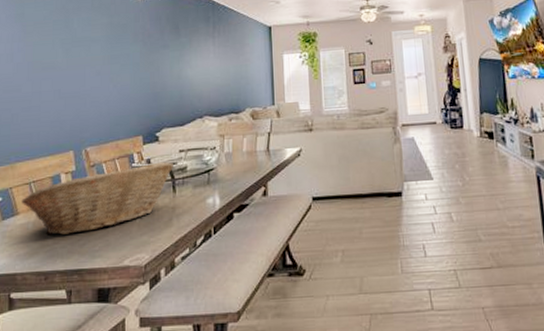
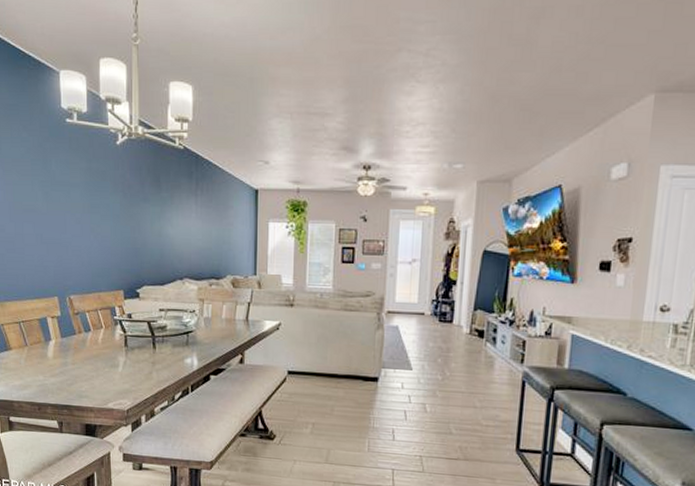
fruit basket: present [22,161,173,236] -> none [13,318,154,374]

